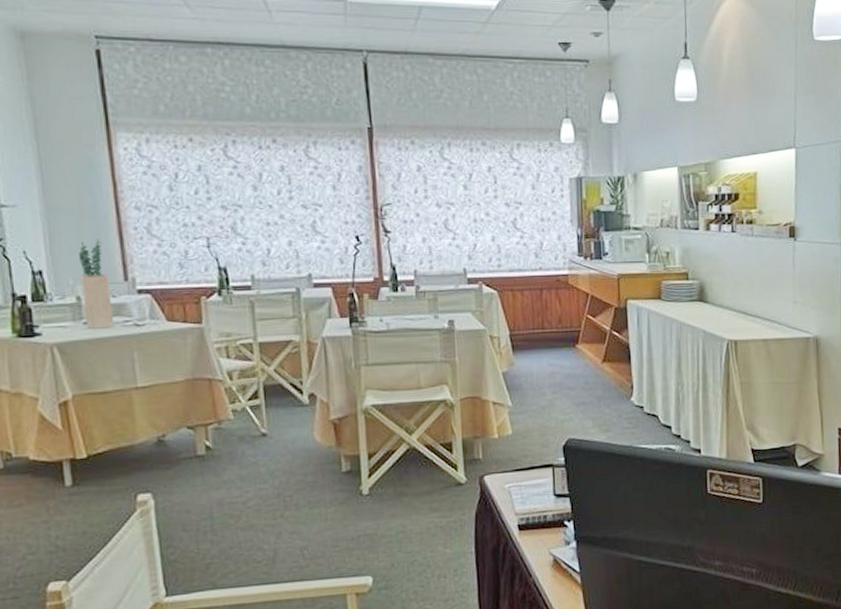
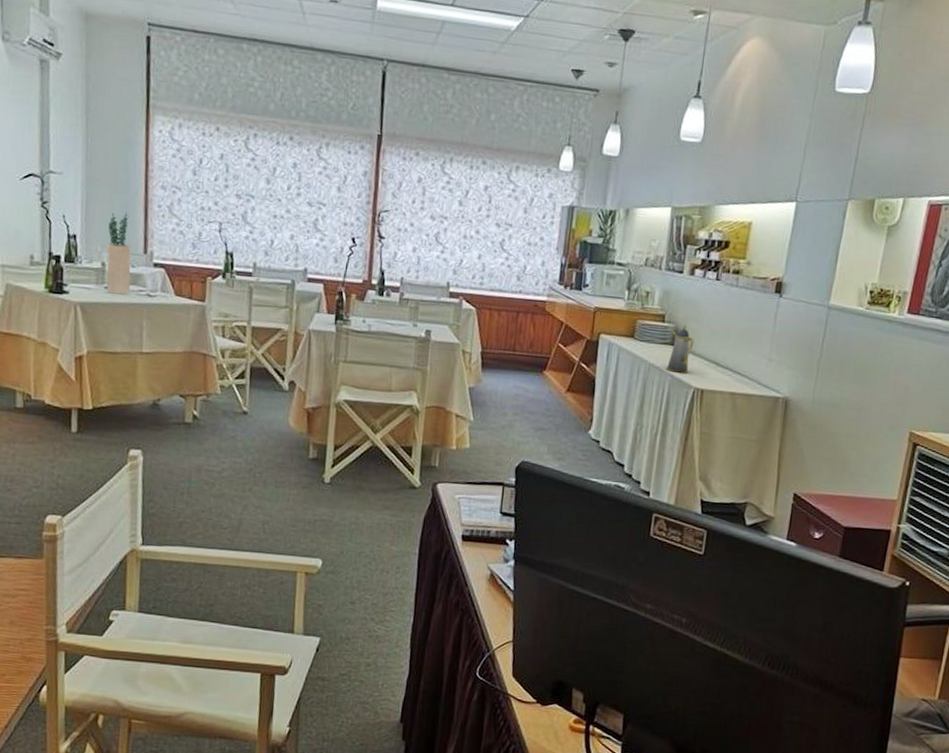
coffee pot: none [697,279,721,329] -> present [665,324,695,374]

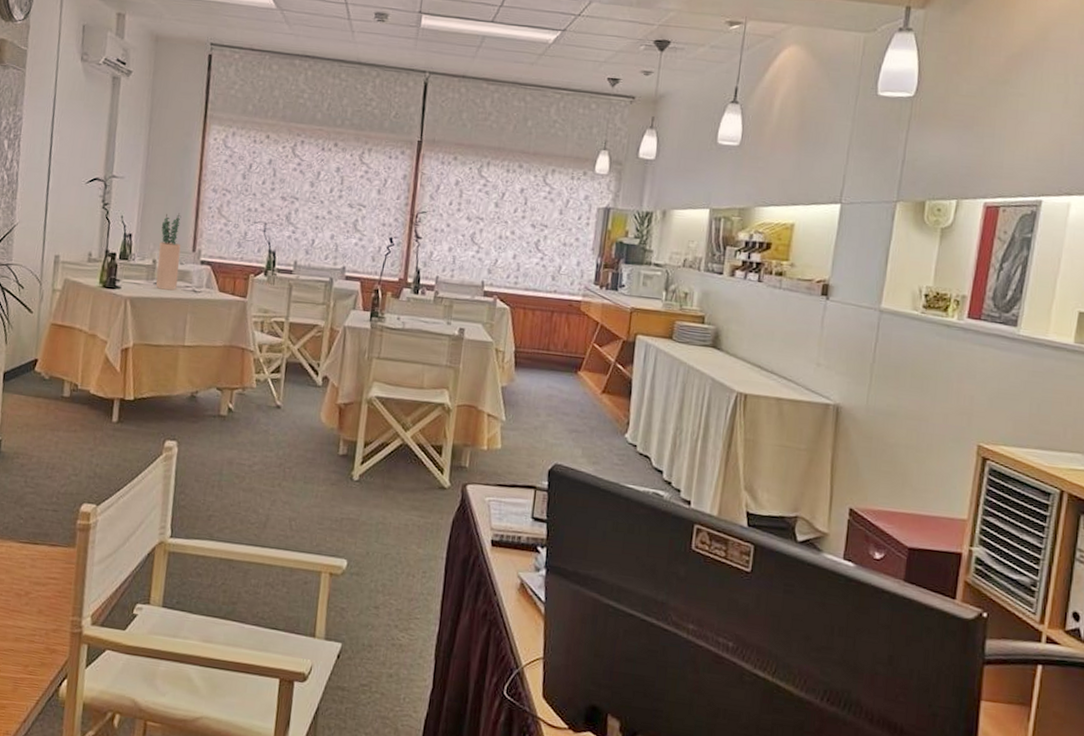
coffee pot: present [665,324,695,374] -> none [706,326,736,378]

